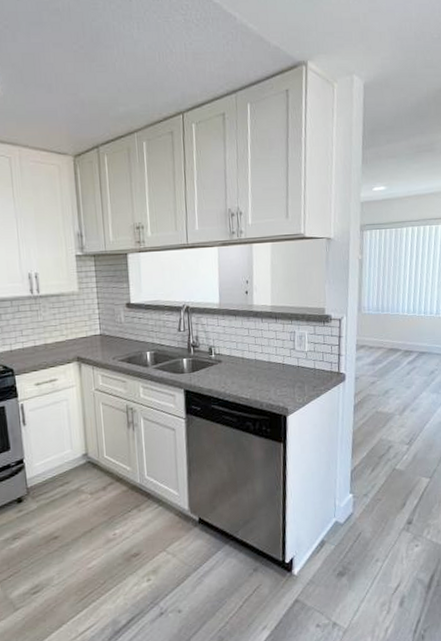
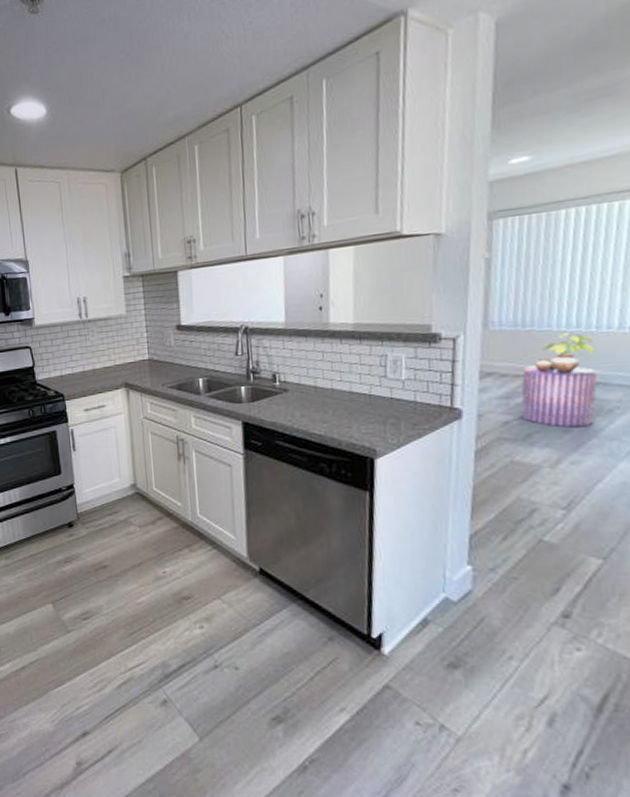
stool: none [381,340,426,385] -> present [520,366,598,428]
potted plant: none [390,316,424,347] -> present [535,332,595,375]

